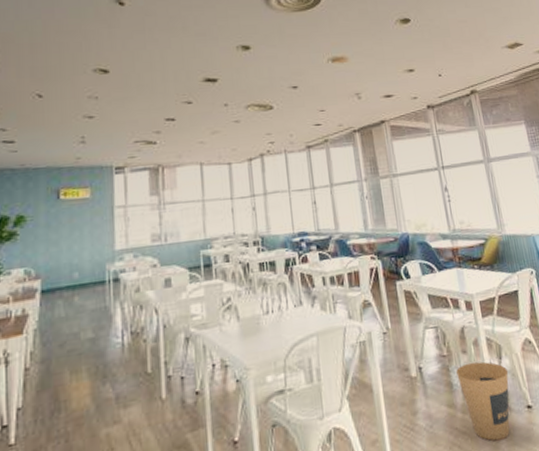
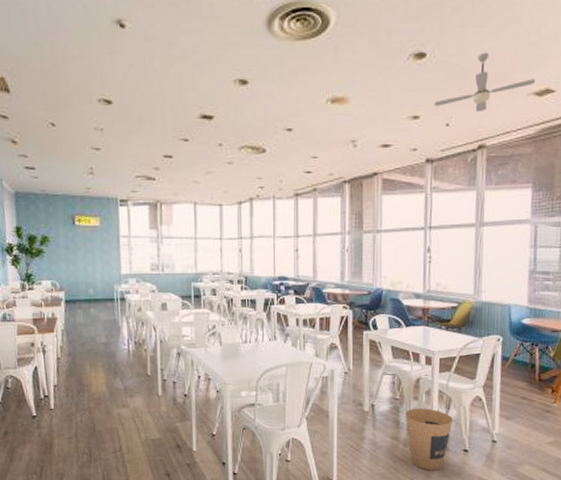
ceiling fan: none [425,17,506,64] -> present [434,52,536,113]

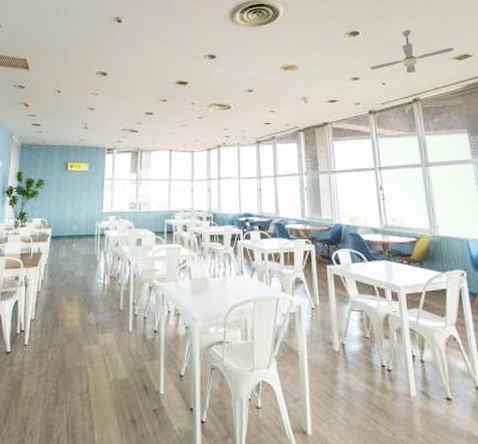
trash can: present [405,409,454,471] -> none [378,349,430,423]

